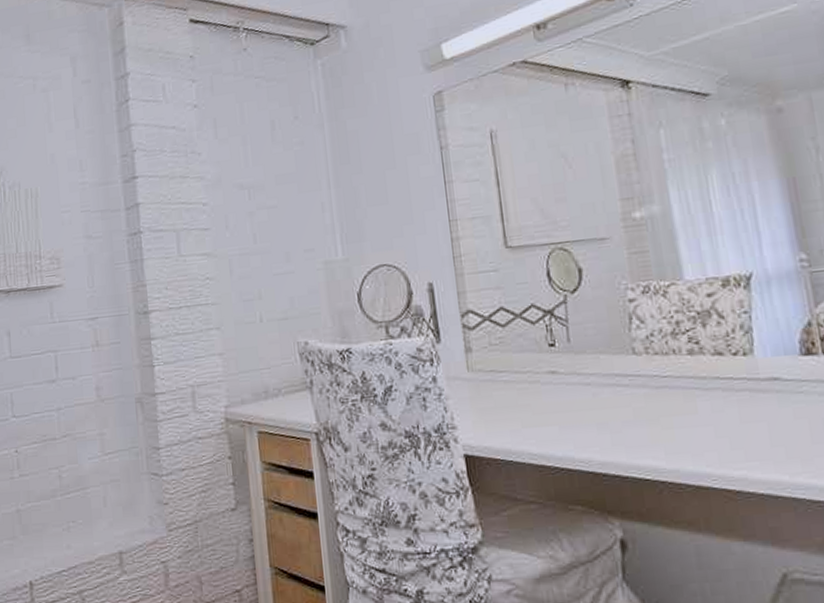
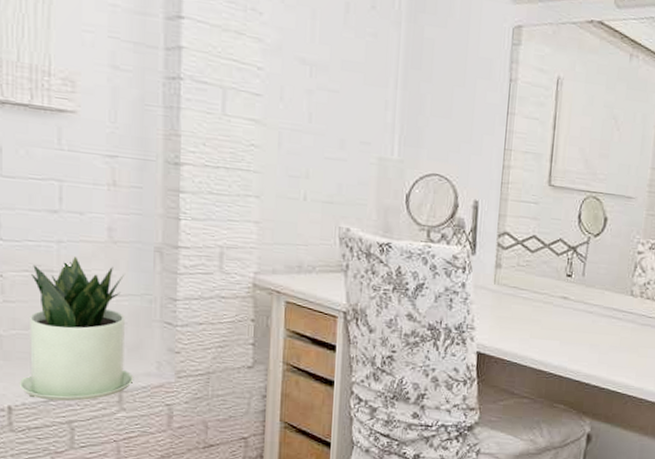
planter: none [36,421,131,572] -> present [19,257,134,402]

